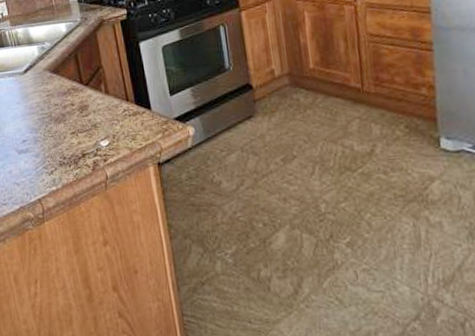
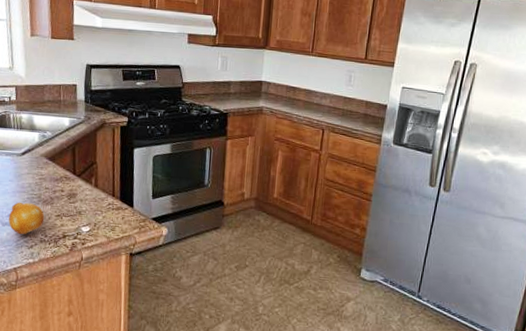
fruit: none [23,124,60,161] -> present [8,202,45,235]

